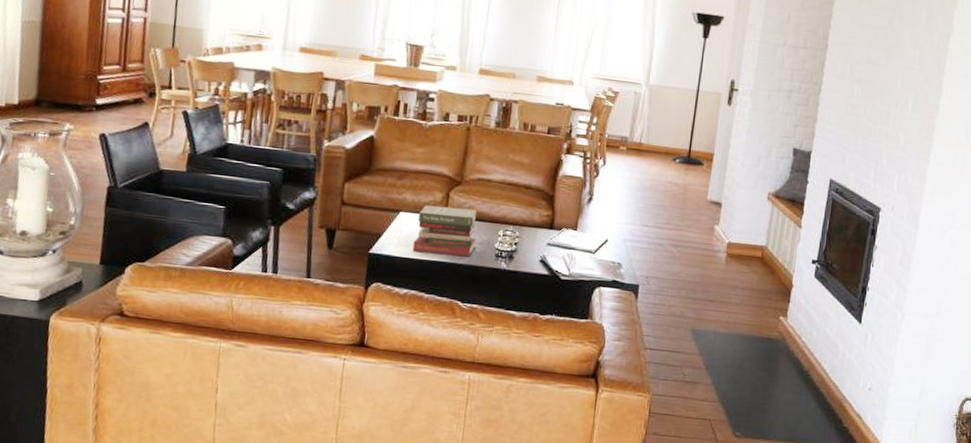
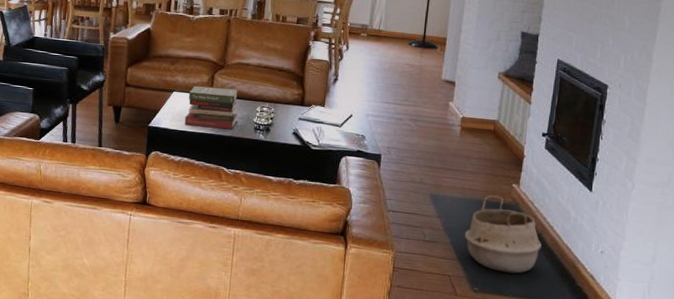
woven basket: none [728,329,808,415] -> present [465,195,542,274]

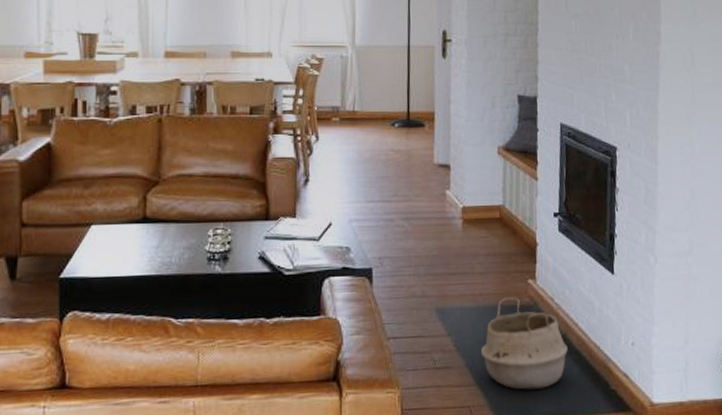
books: present [184,86,238,130] -> none [111,210,184,269]

